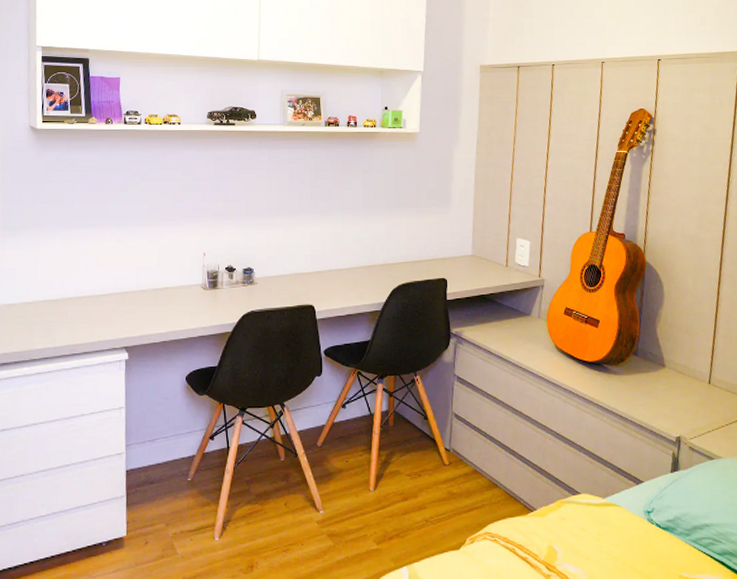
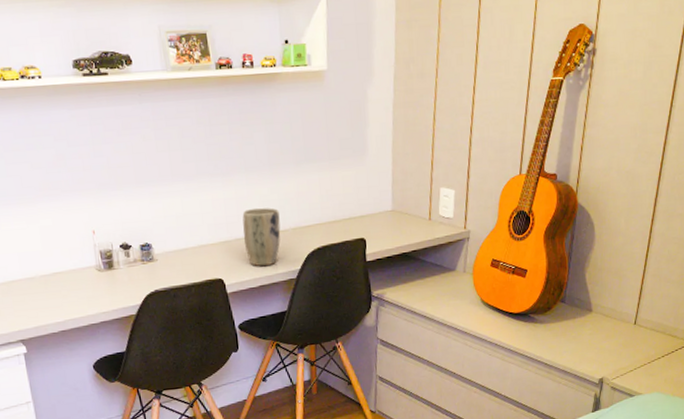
plant pot: none [335,245,370,297] -> present [242,207,281,267]

